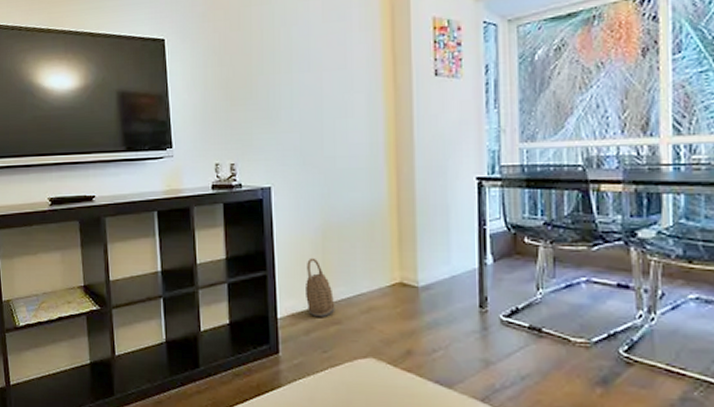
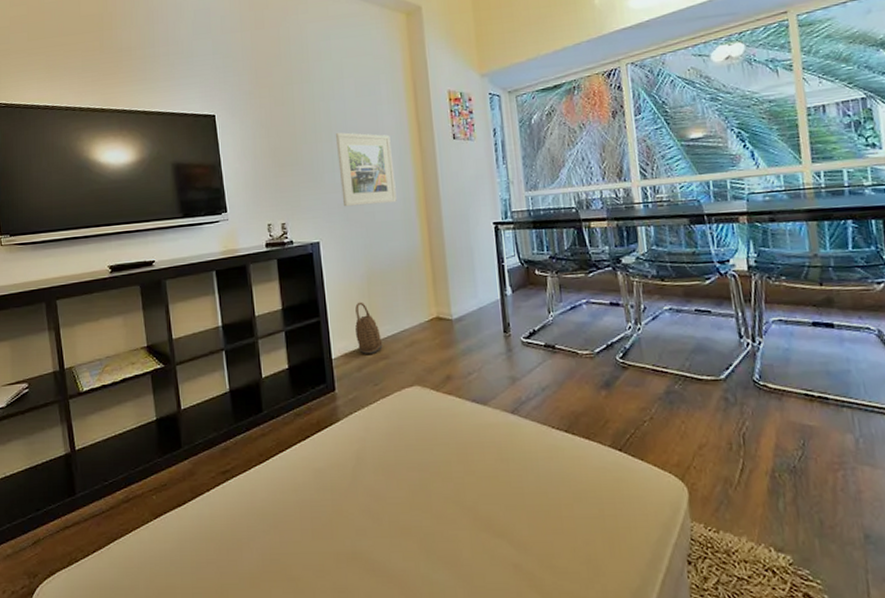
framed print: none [296,62,362,149] -> present [335,132,397,207]

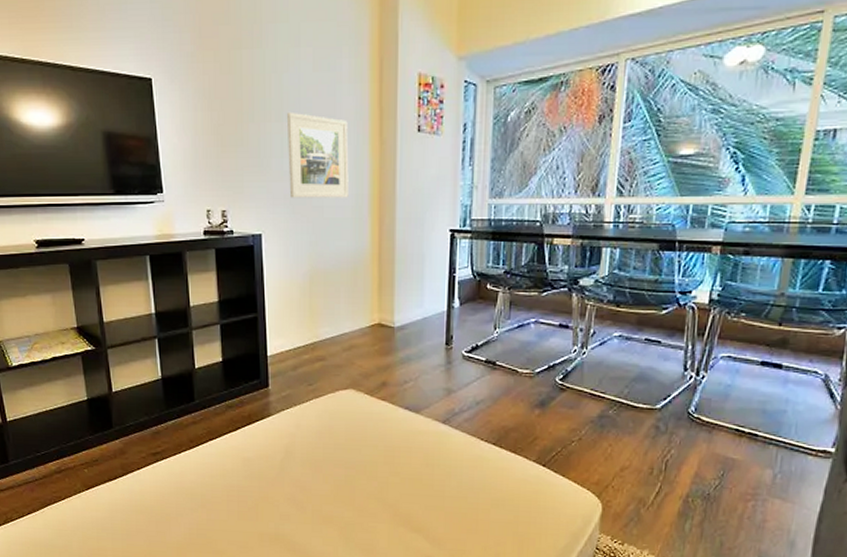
basket: present [355,302,383,354] -> none [294,301,320,354]

